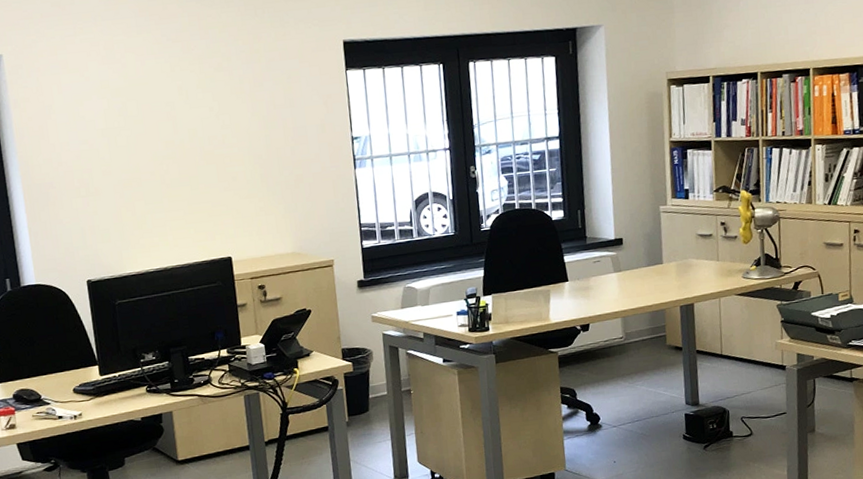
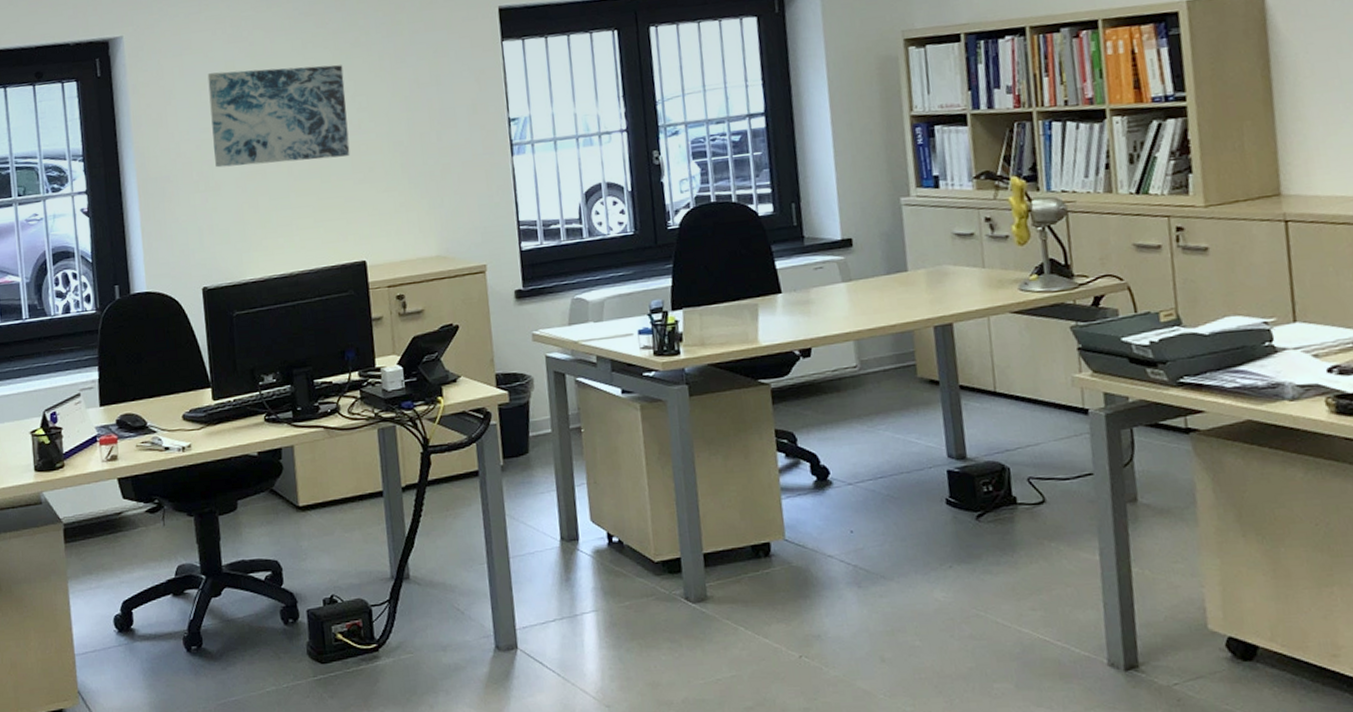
wall art: none [84,86,216,176] -> present [207,65,350,168]

